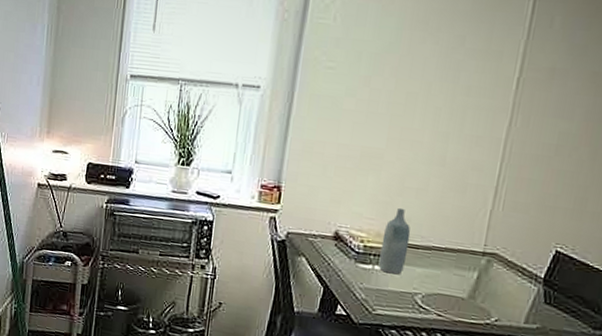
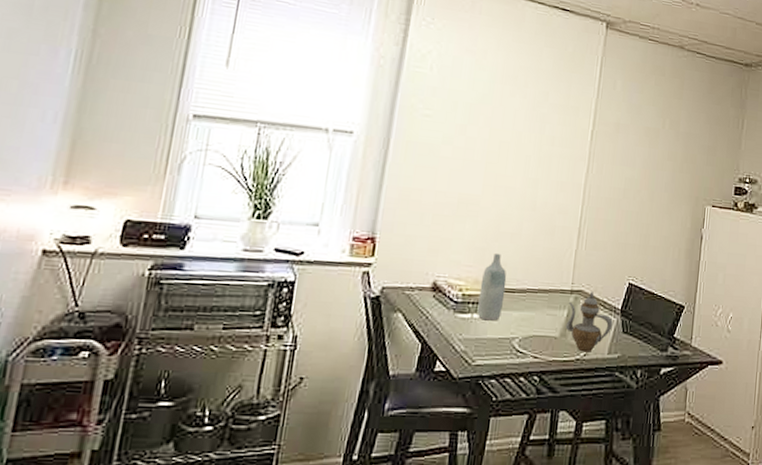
teapot: none [475,256,533,319] -> present [565,291,613,353]

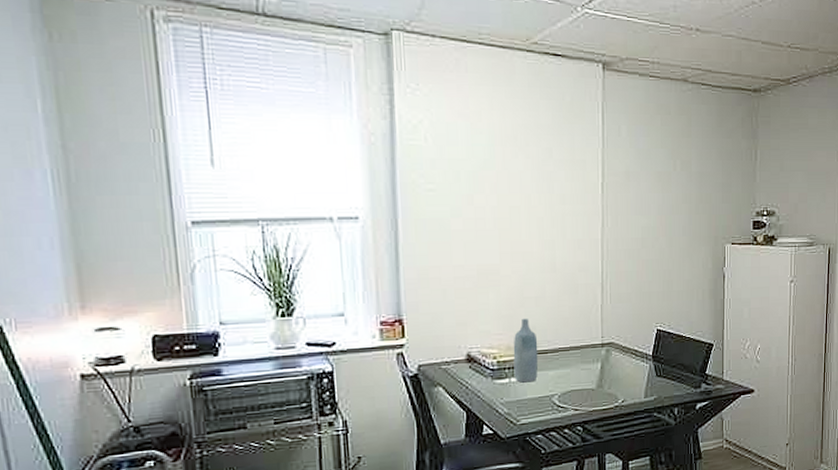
teapot: present [565,291,613,353] -> none [600,342,646,399]

